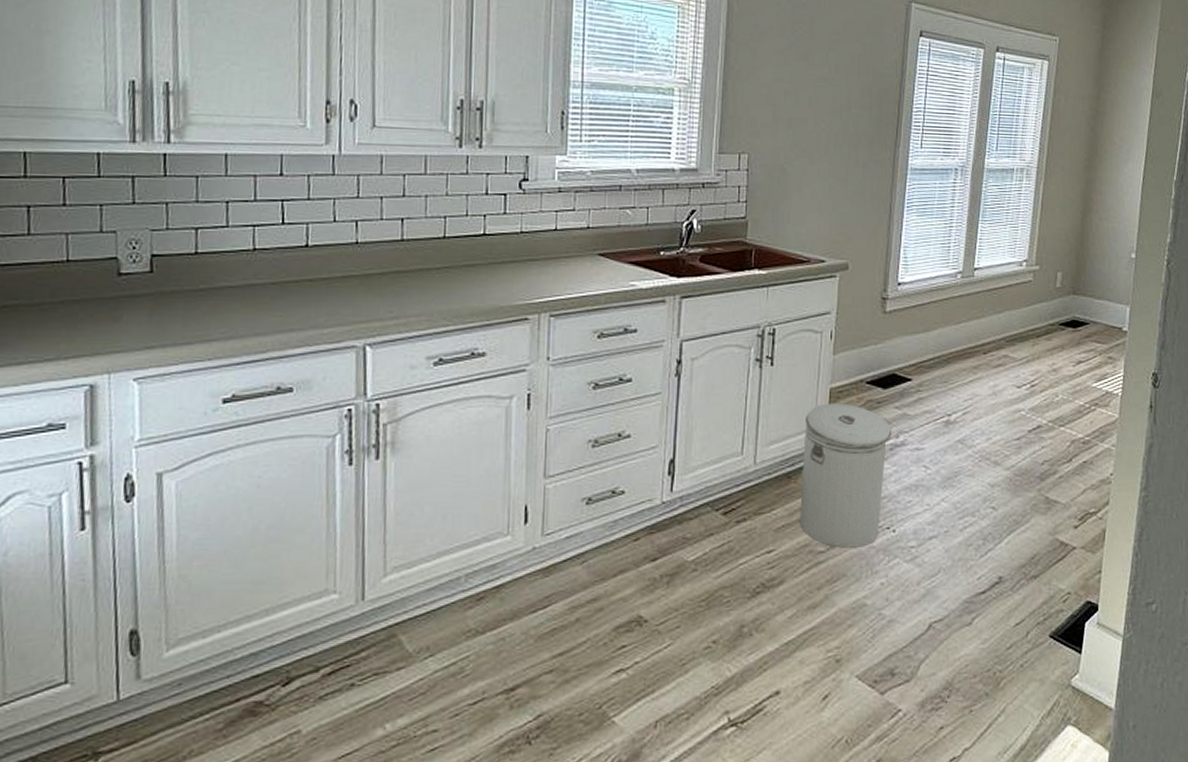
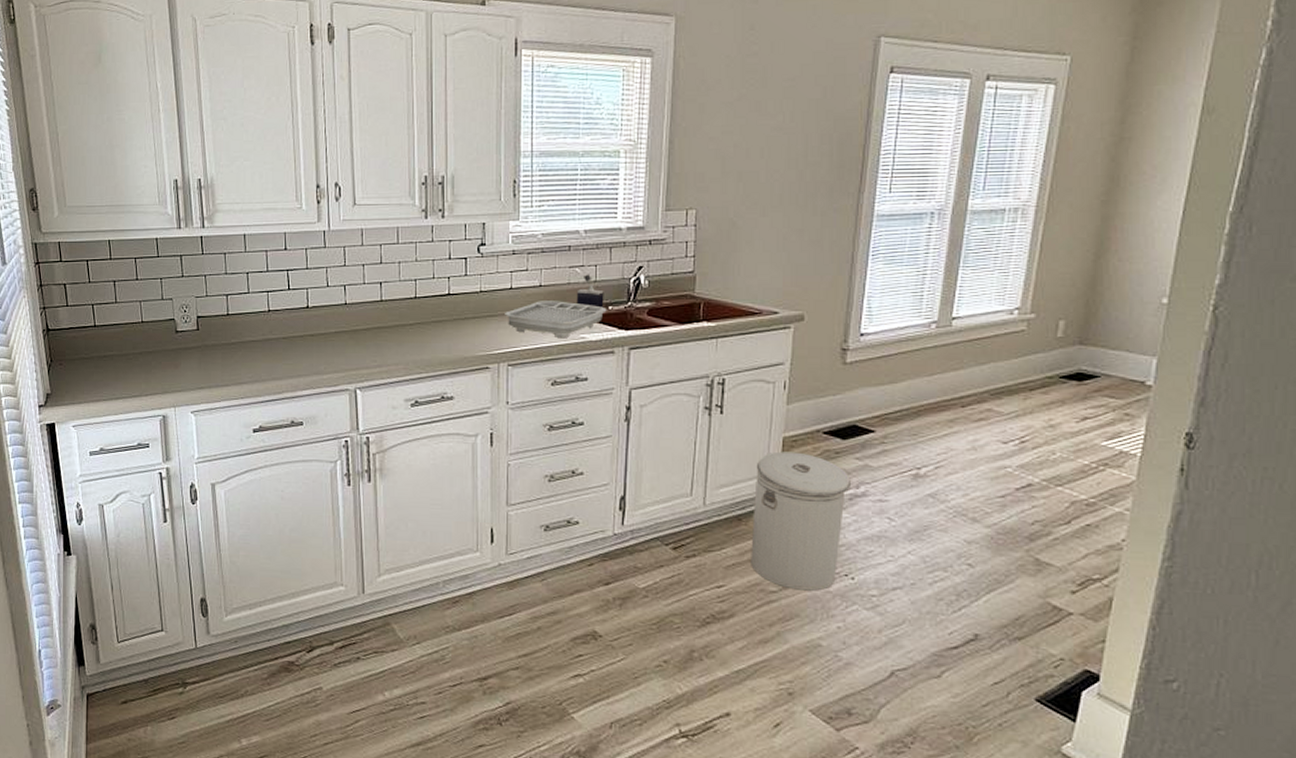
dish rack: none [546,244,658,286] -> present [503,301,607,339]
perfume bottle: none [626,216,656,264] -> present [576,274,604,318]

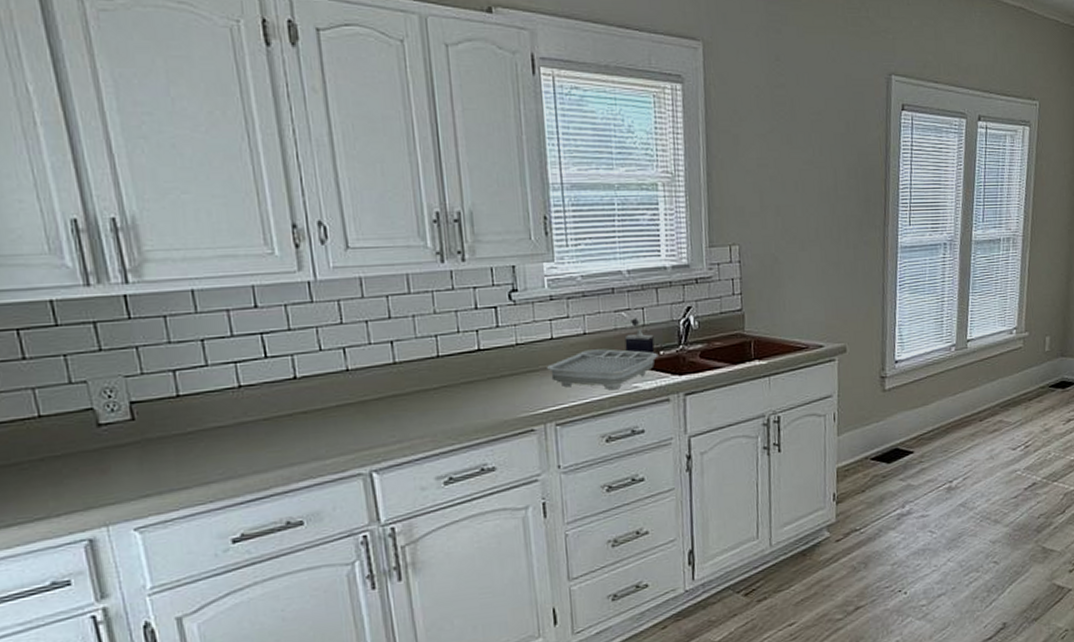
can: present [751,451,852,591] -> none [815,480,899,614]

